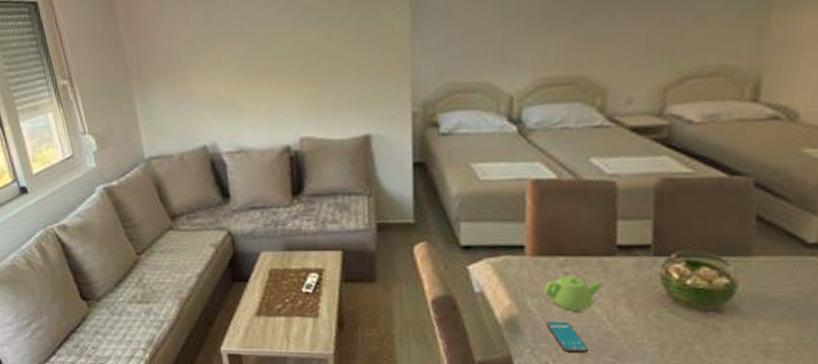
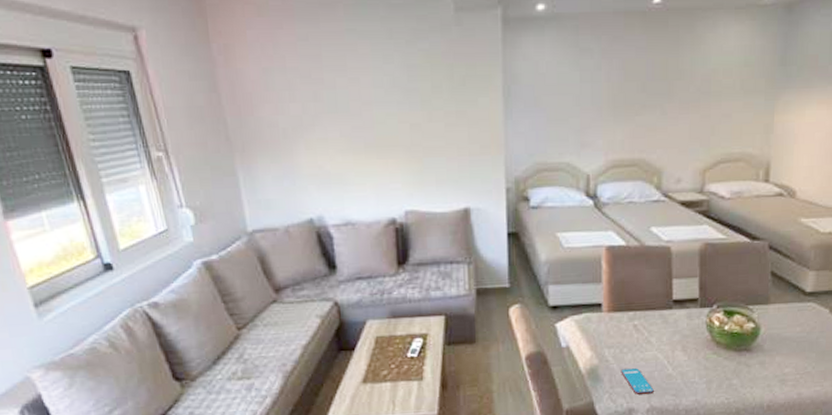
teapot: present [544,275,603,311] -> none [618,327,663,358]

